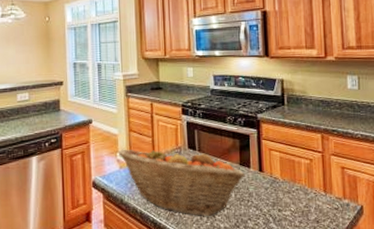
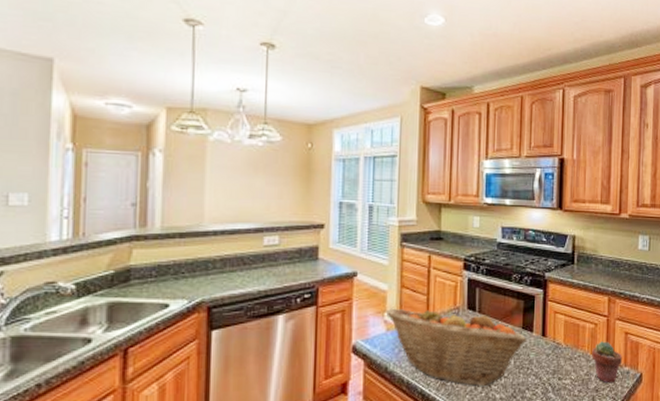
potted succulent: none [309,175,341,215] -> present [592,341,623,384]

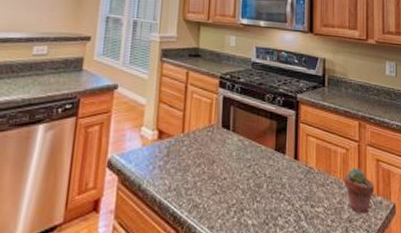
fruit basket: present [385,307,527,386] -> none [142,122,280,210]

